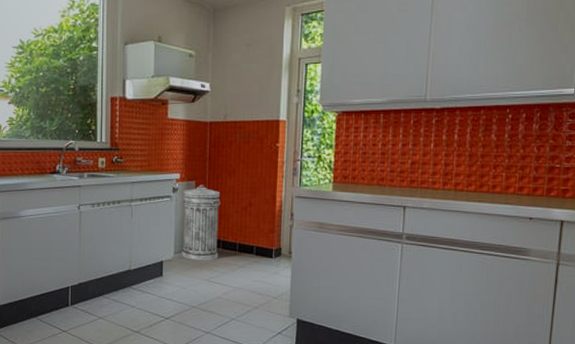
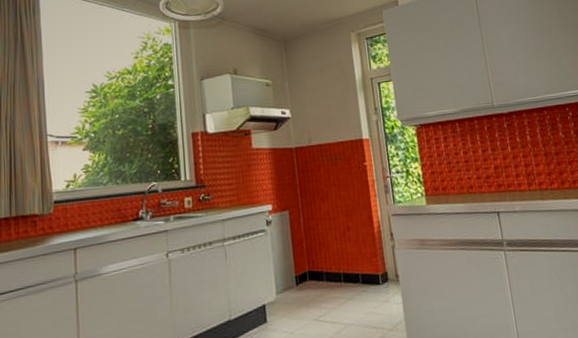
trash can: present [181,184,221,260] -> none [277,213,324,299]

